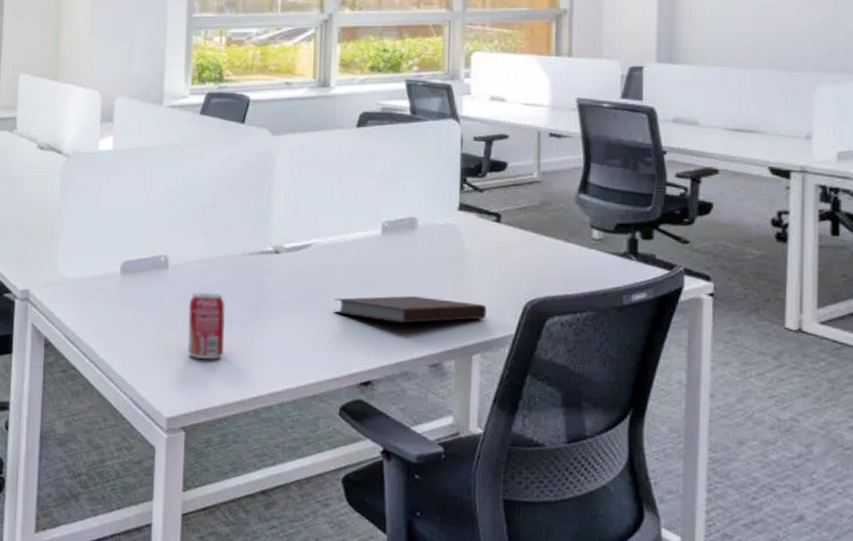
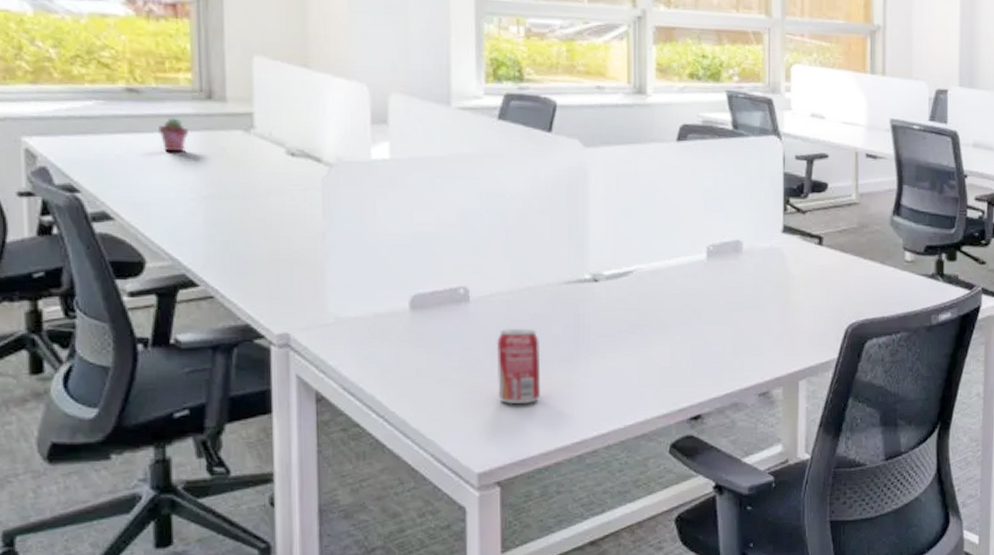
notebook: present [334,296,487,323] -> none [660,324,811,352]

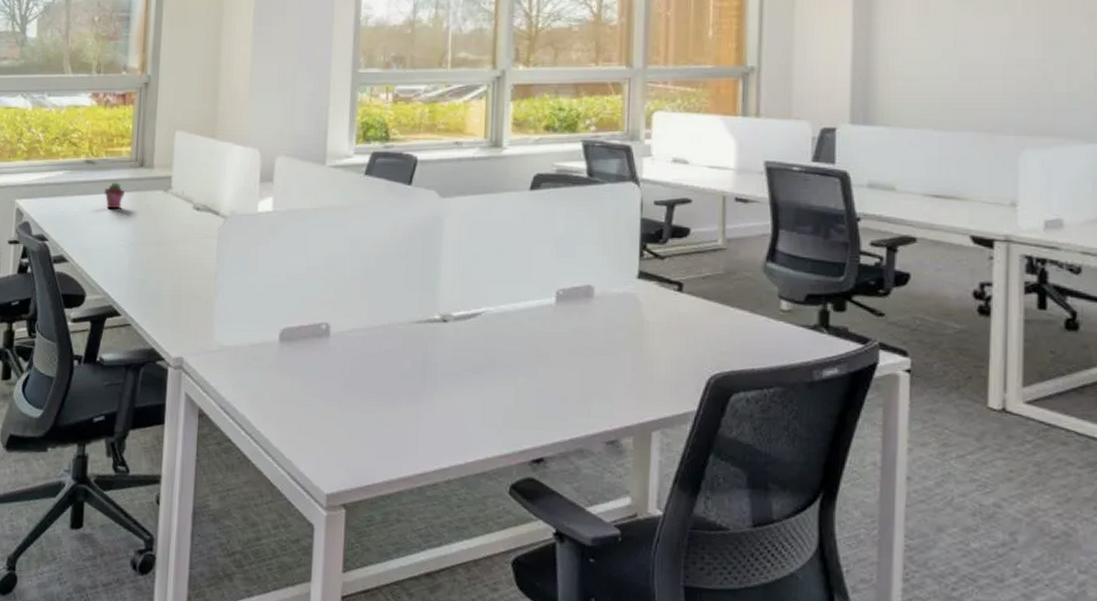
beverage can: present [496,328,541,405] -> none [349,362,390,434]

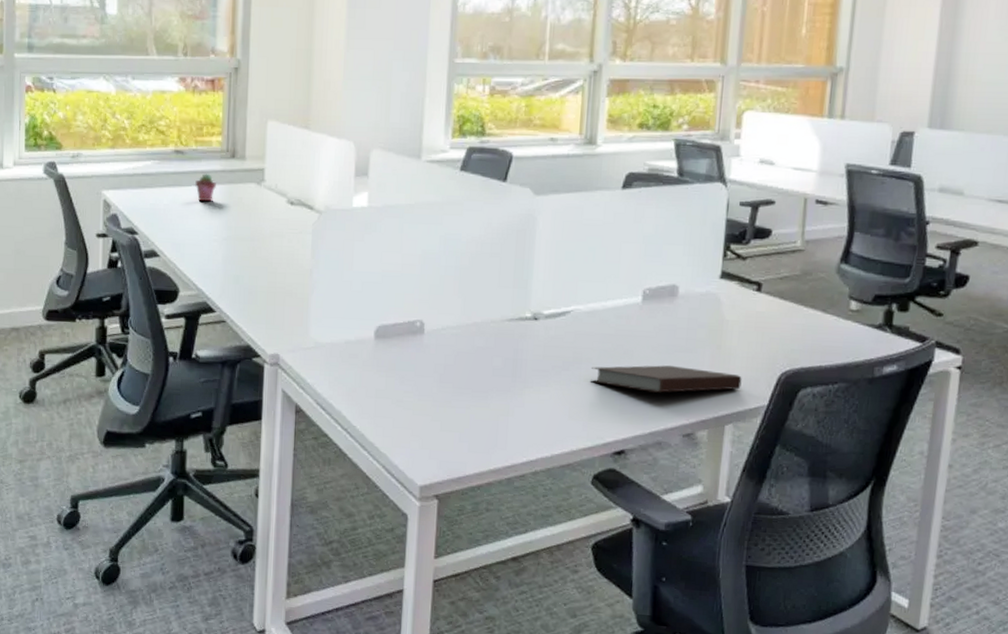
notebook: none [505,368,667,398] -> present [591,365,742,393]

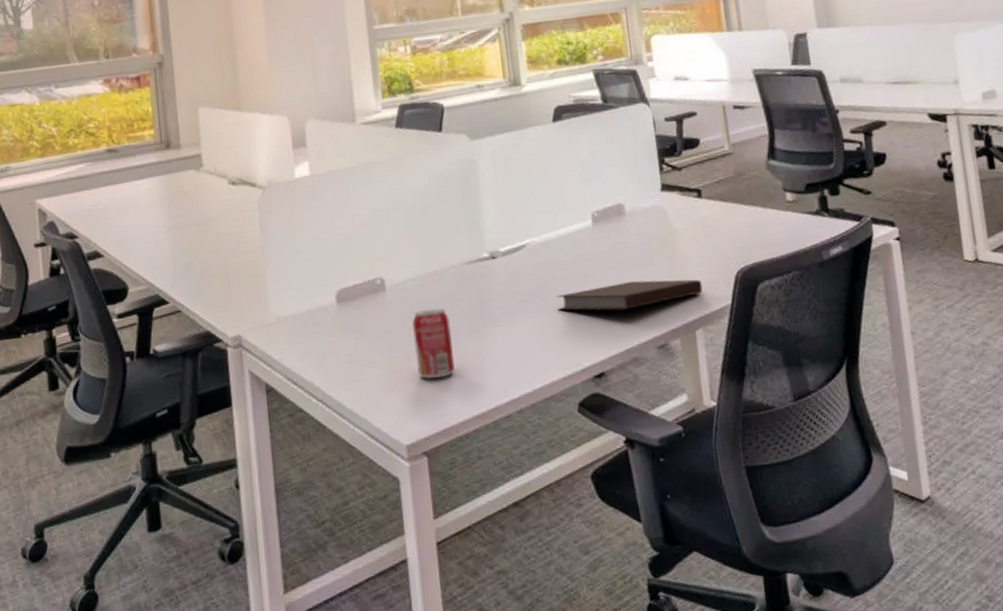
potted succulent: present [194,173,216,202] -> none [131,167,154,196]
beverage can: none [442,358,482,428] -> present [411,308,455,380]

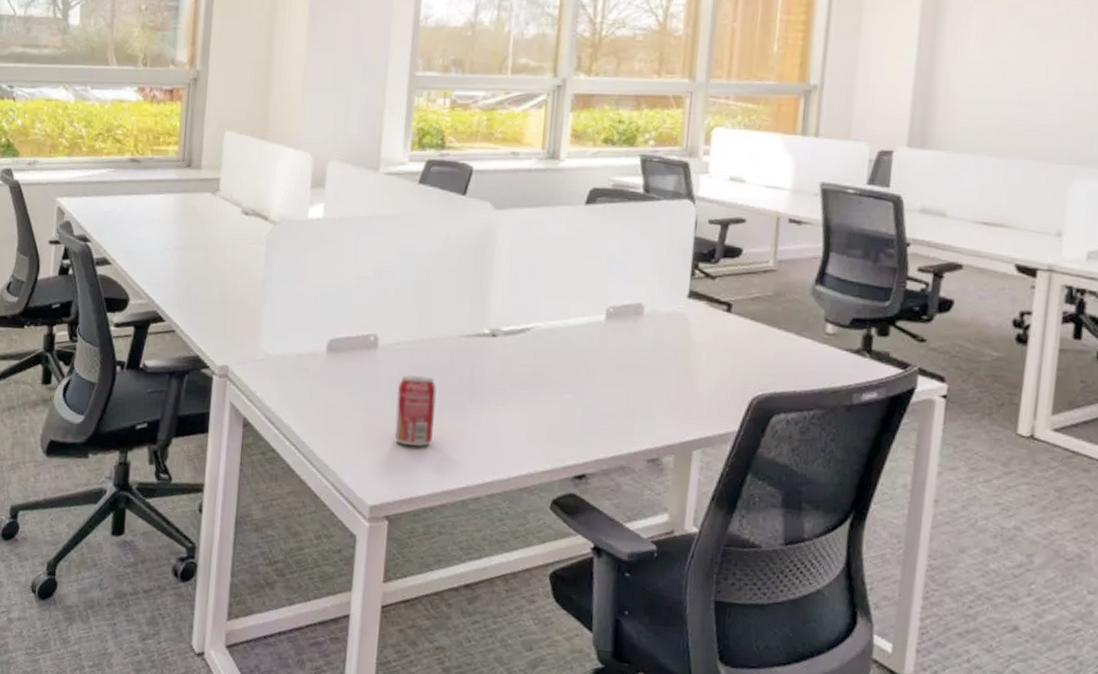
notebook: present [557,279,703,311] -> none [551,386,711,416]

